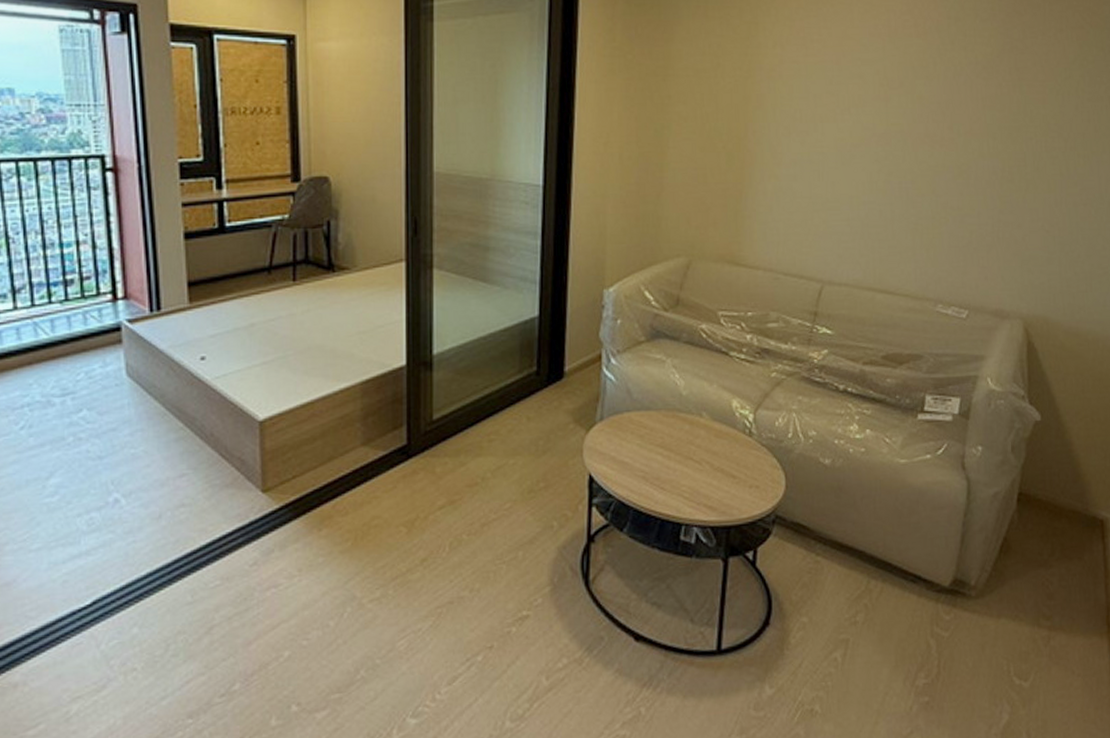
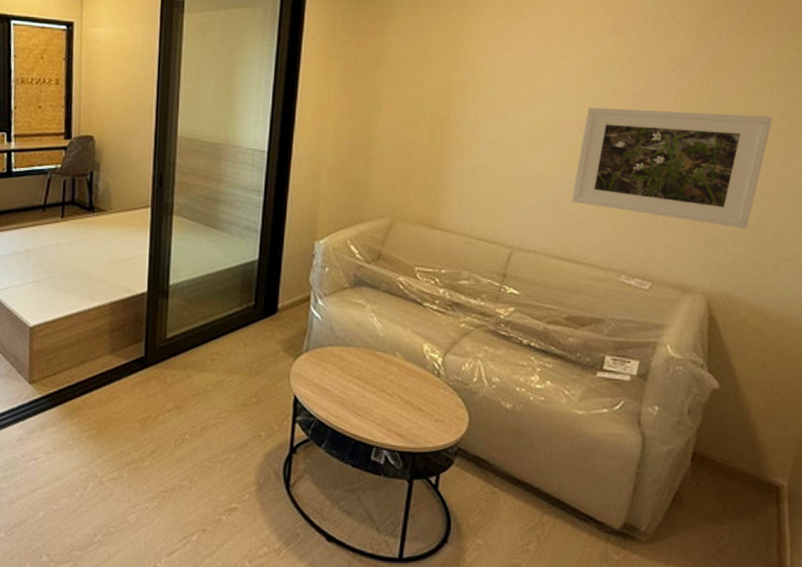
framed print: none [882,118,1080,245] -> present [571,107,773,229]

